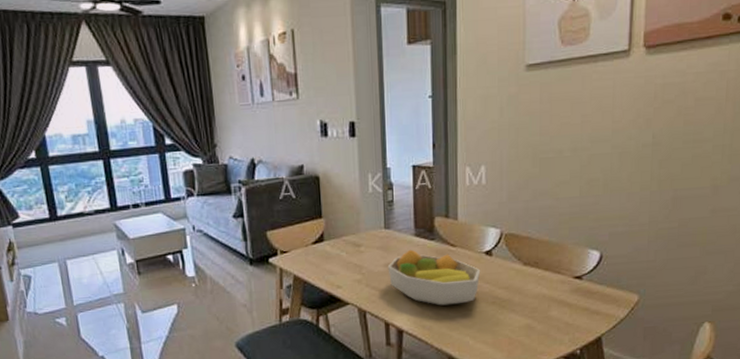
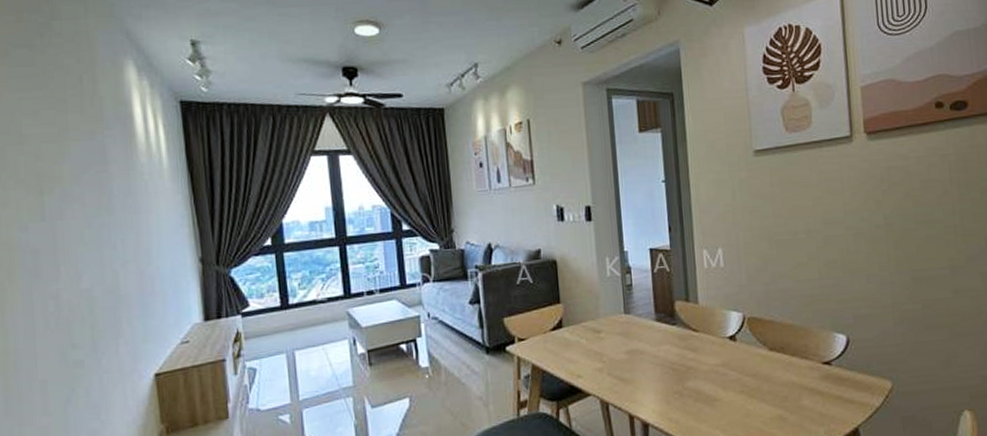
fruit bowl: present [387,249,481,306] -> none [629,335,726,396]

